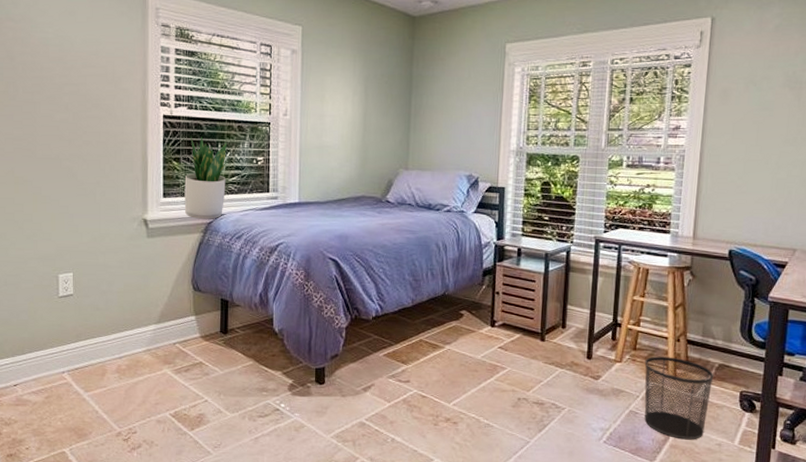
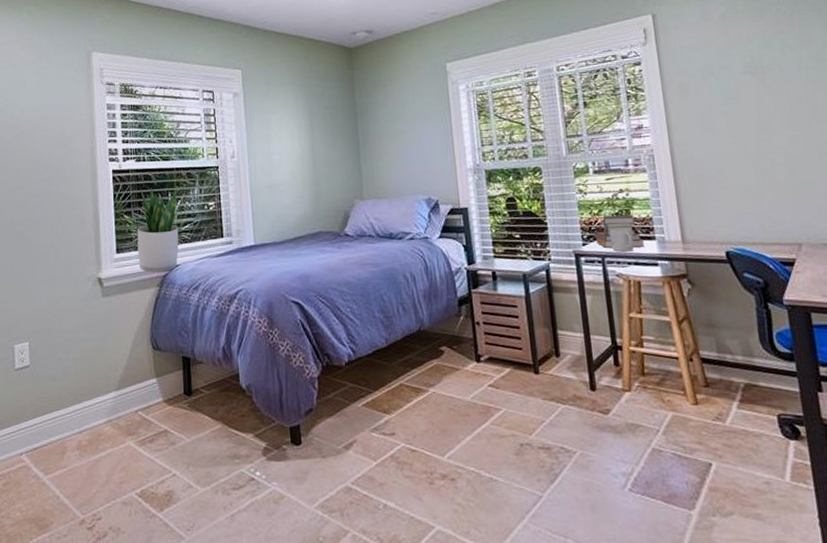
books: none [615,207,659,239] -> present [593,214,644,248]
mug: none [629,220,651,242] -> present [609,229,635,252]
waste bin: present [644,356,714,440] -> none [657,380,746,480]

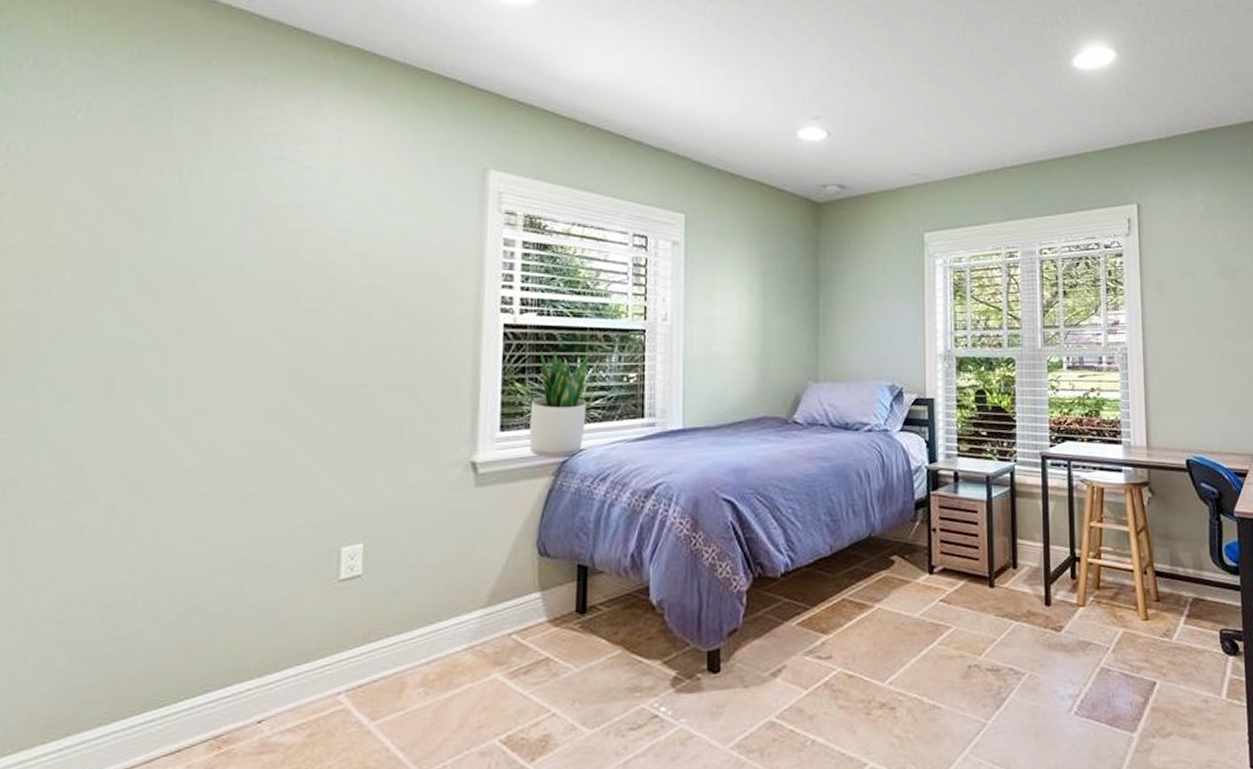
books: present [593,214,644,248] -> none [1062,415,1110,451]
mug: present [609,229,635,252] -> none [1077,431,1101,456]

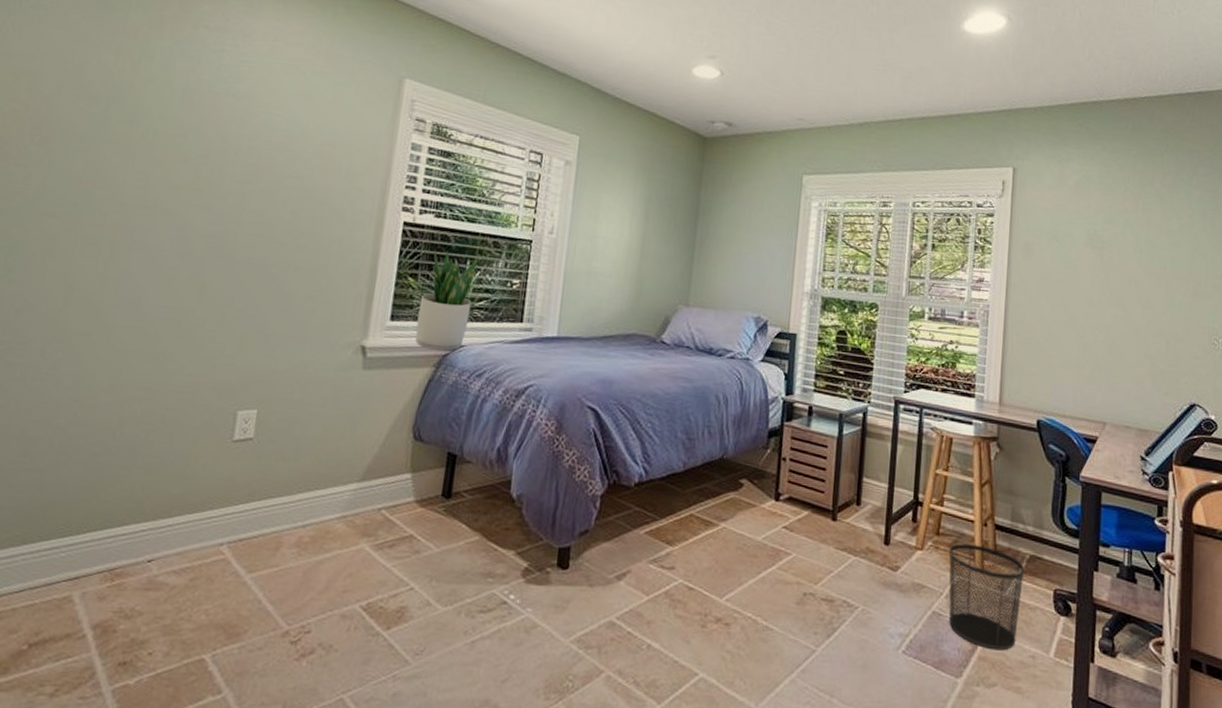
waste bin: none [1111,594,1189,699] -> present [949,543,1025,651]

